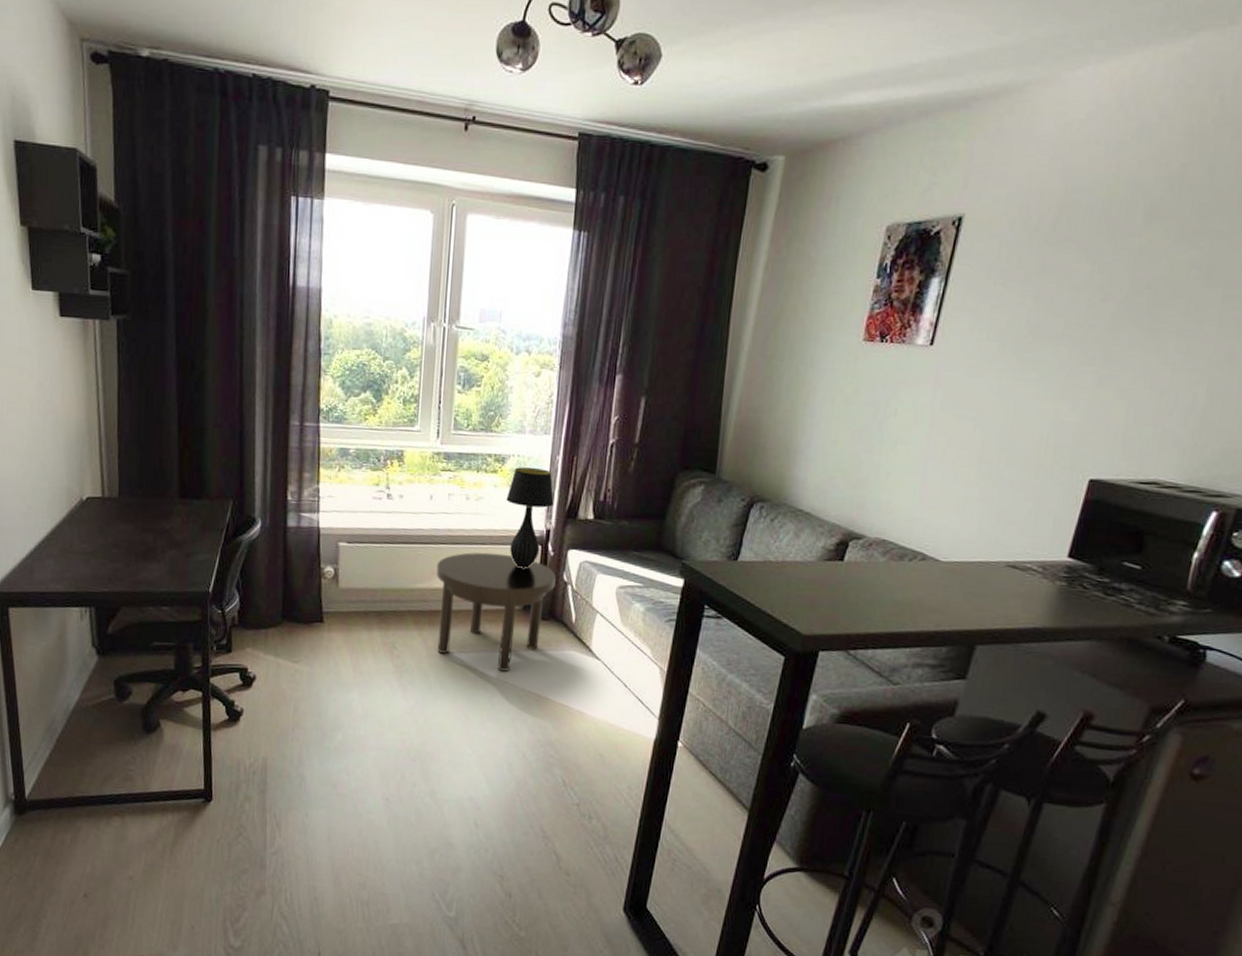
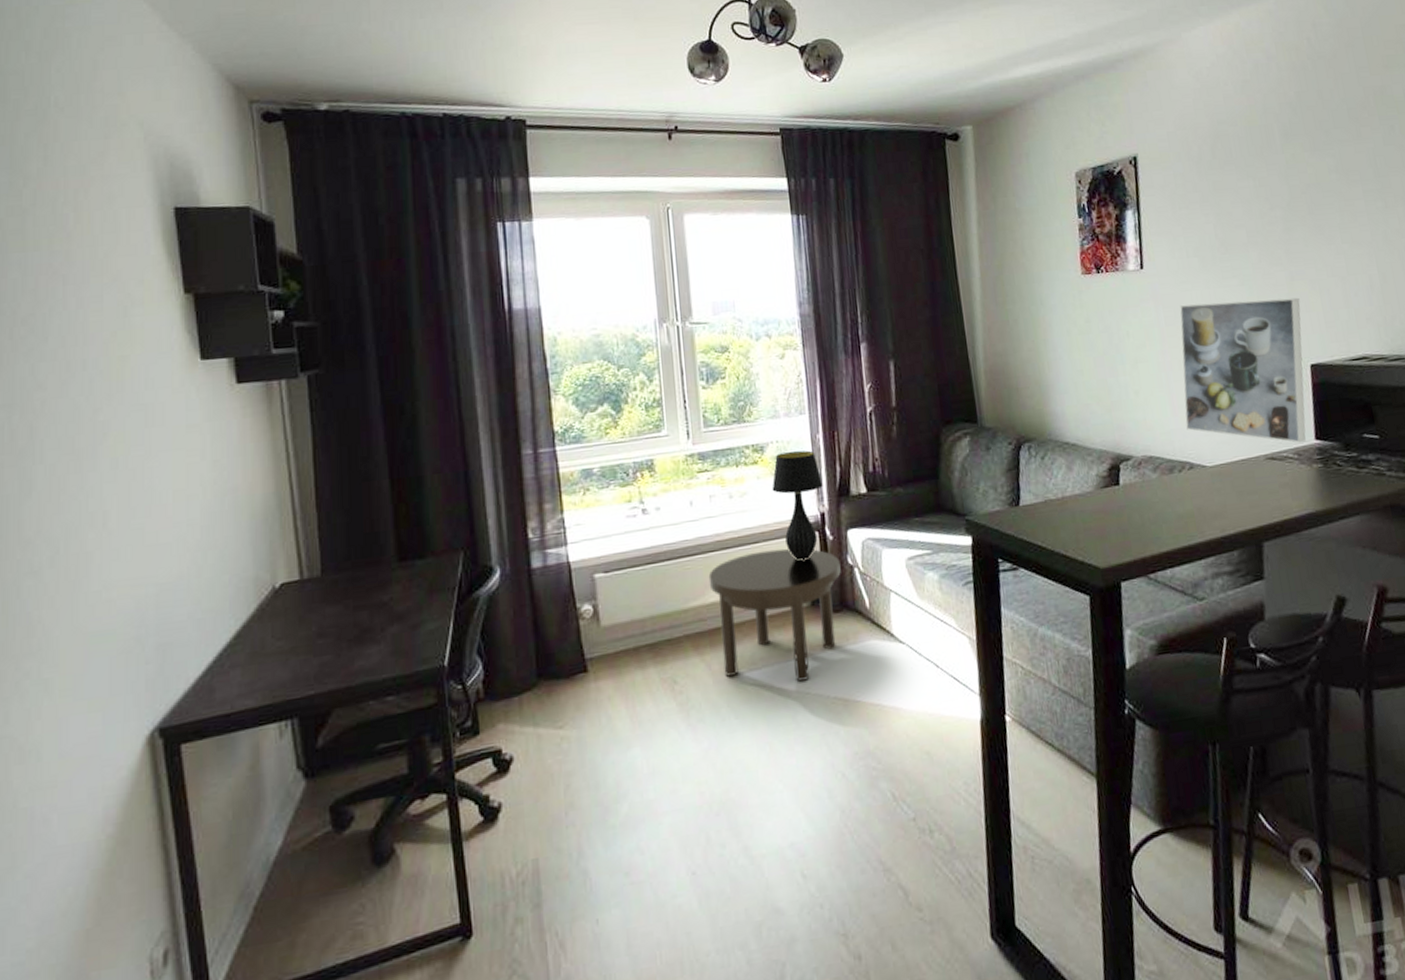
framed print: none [930,392,1102,558] -> present [1179,297,1306,443]

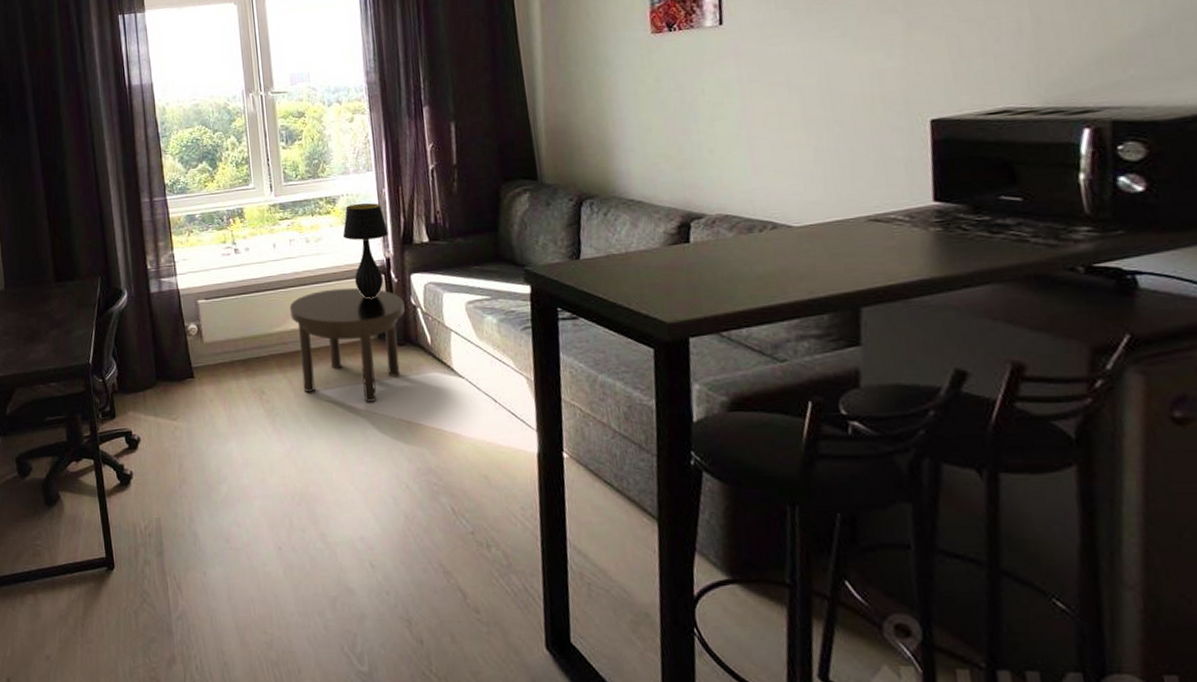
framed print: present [1179,297,1306,443] -> none [765,47,921,205]

